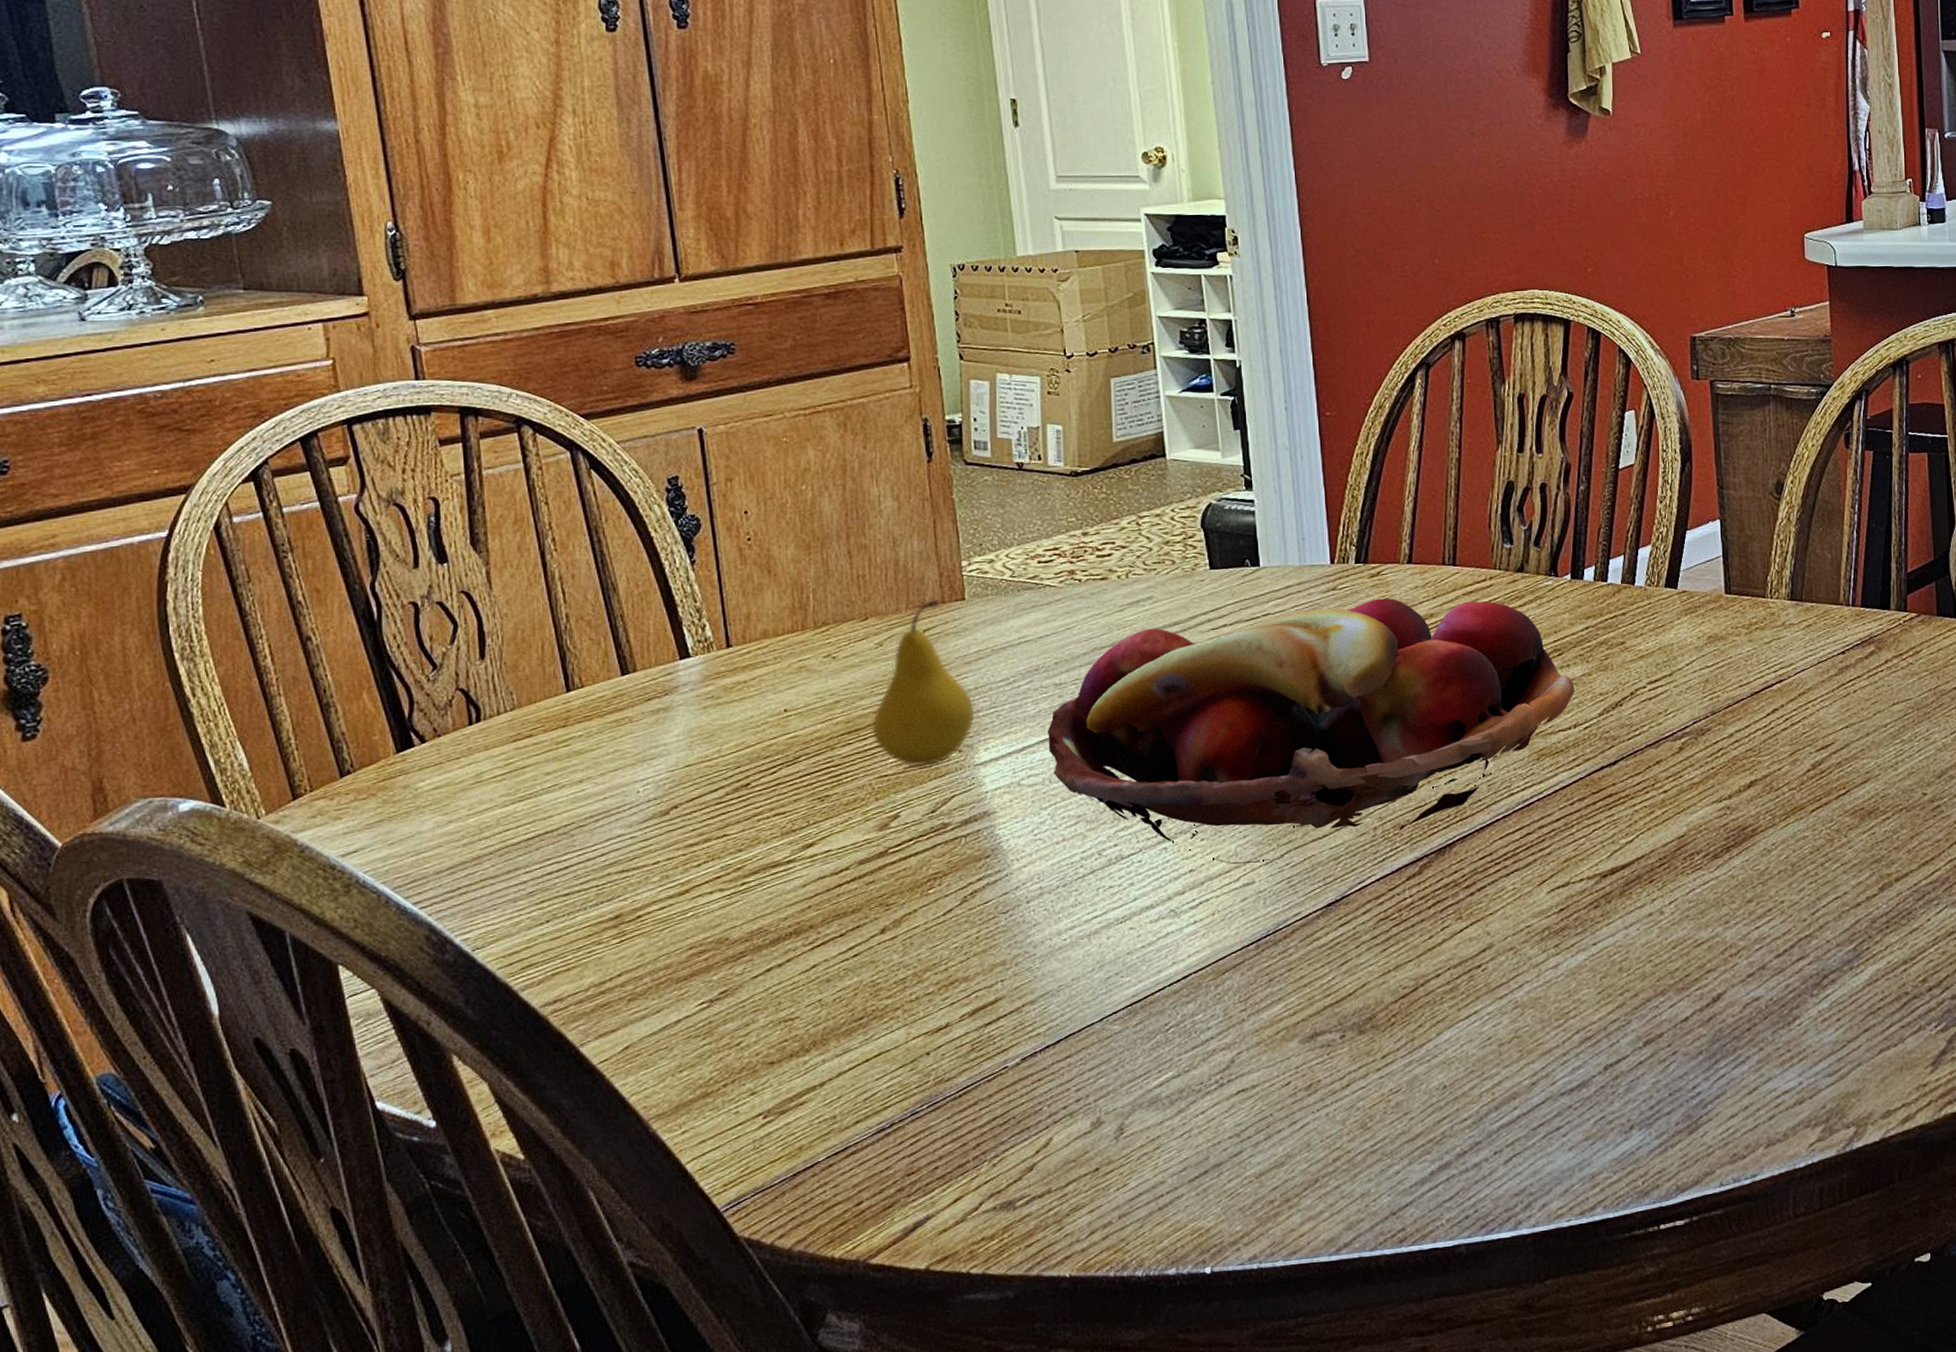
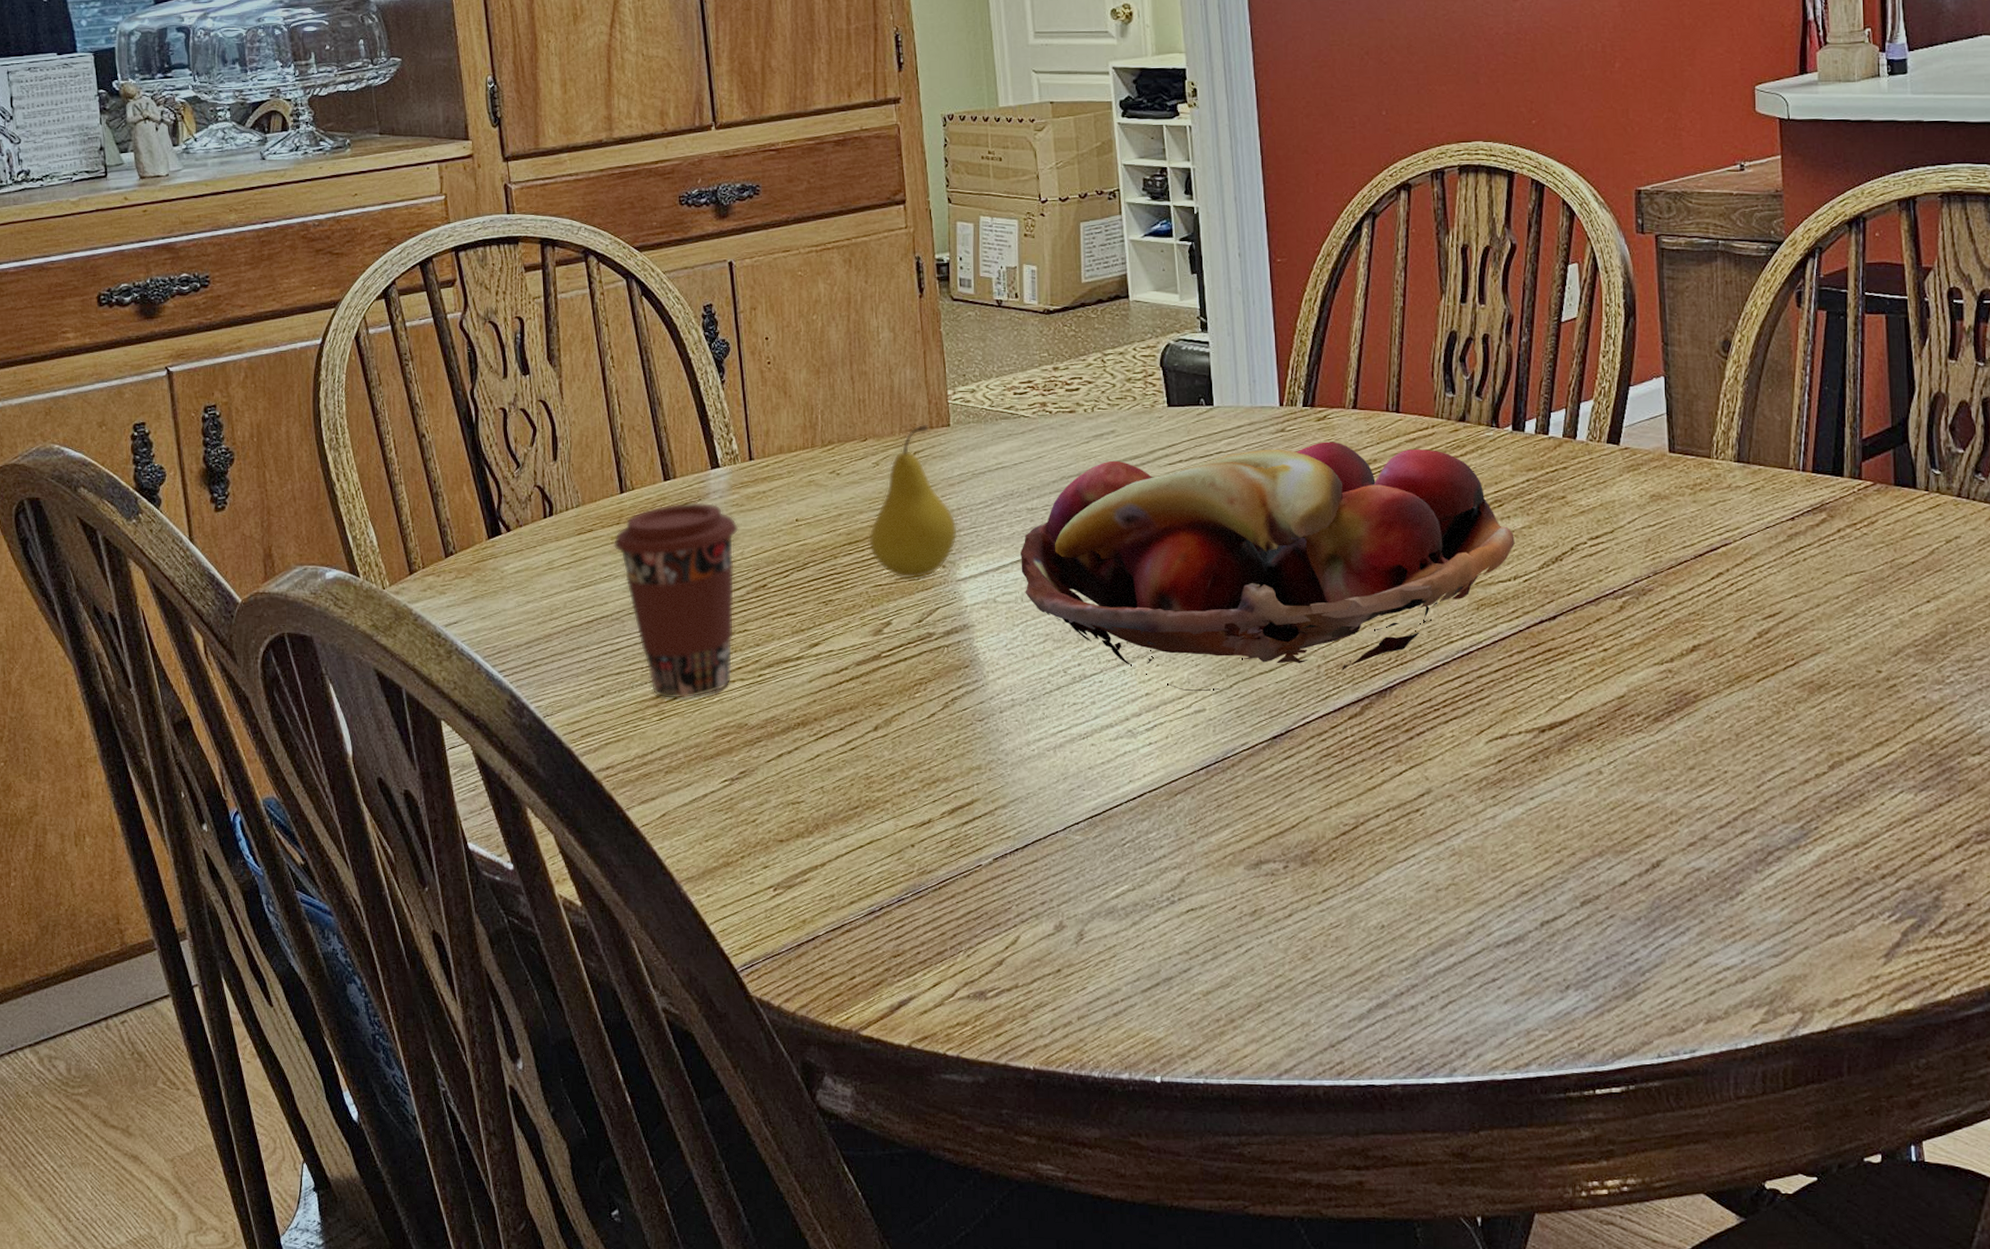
coffee cup: none [558,696,715,919] -> present [613,502,739,700]

